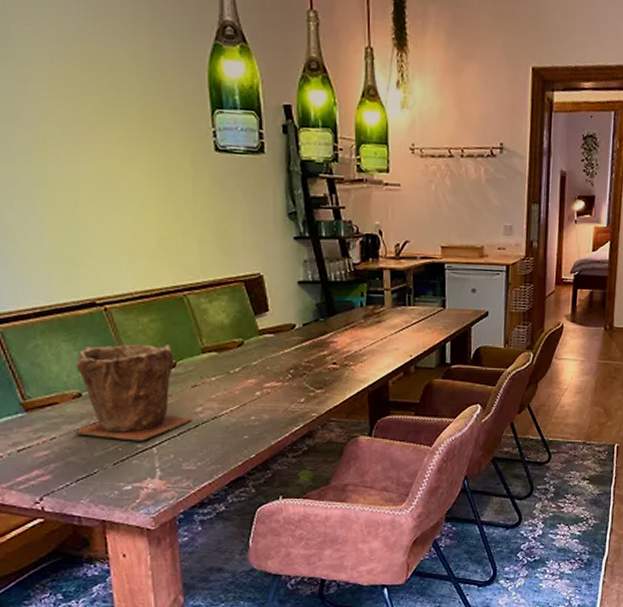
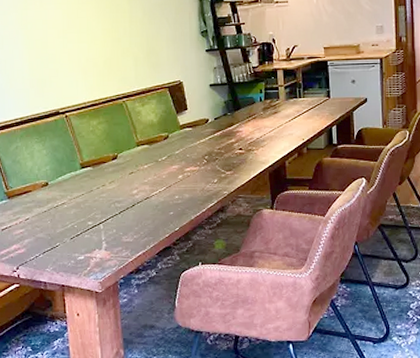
plant pot: present [74,344,194,441] -> none [42,141,131,219]

